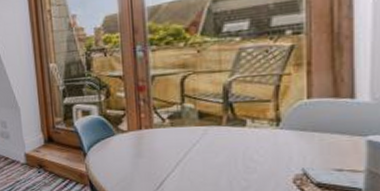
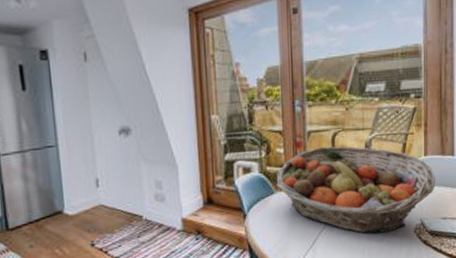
fruit basket: none [117,89,325,181] -> present [276,146,435,234]

